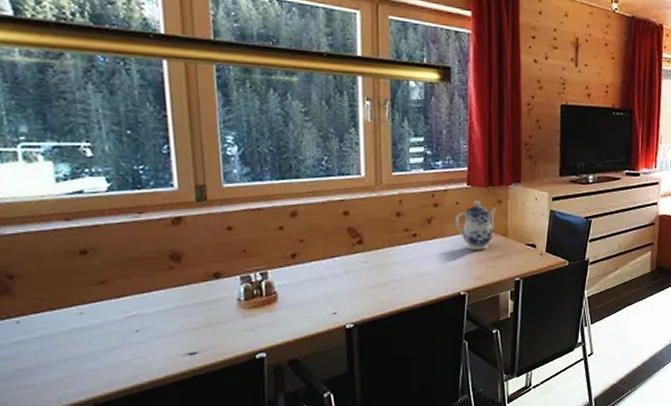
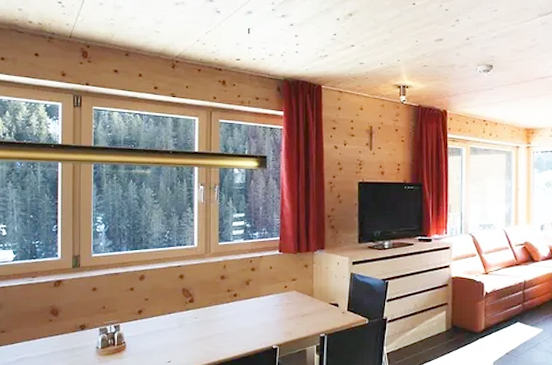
teapot: present [455,199,497,250] -> none [269,264,304,308]

